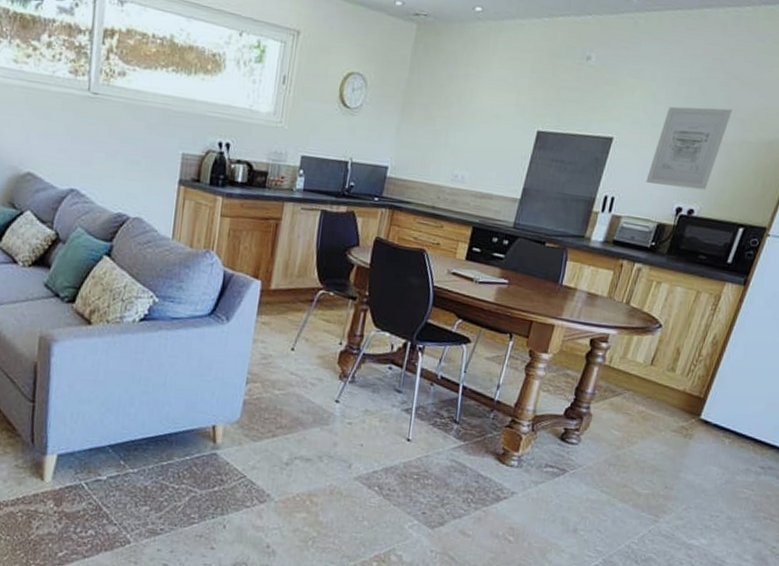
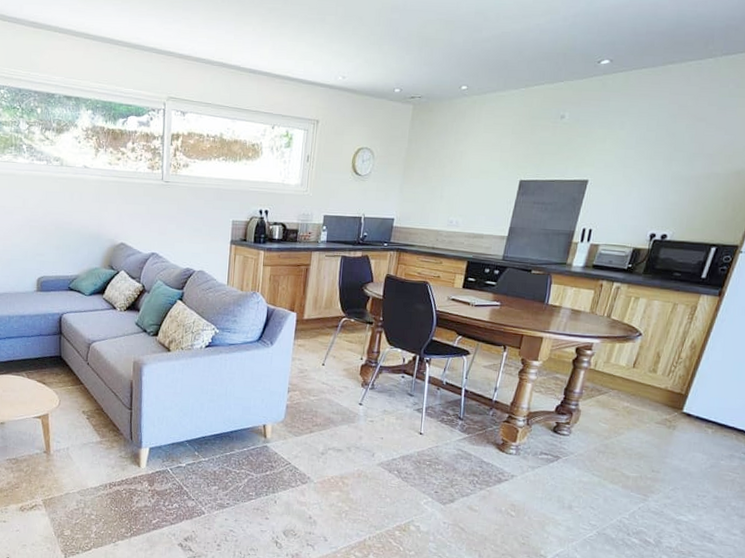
wall art: present [645,106,733,191] -> none [620,147,700,218]

